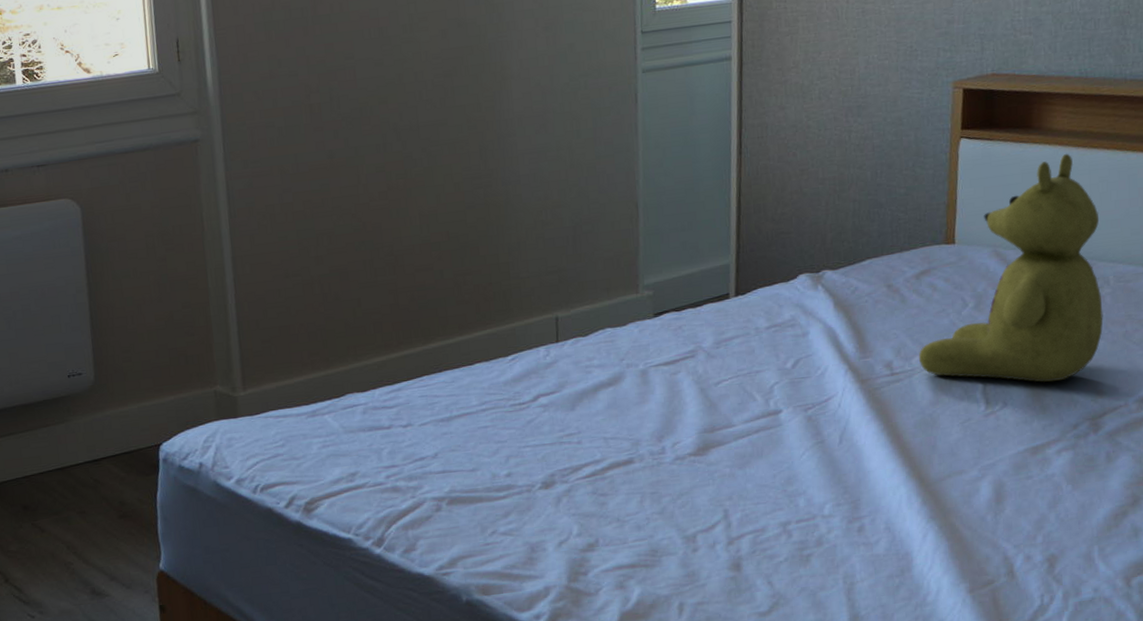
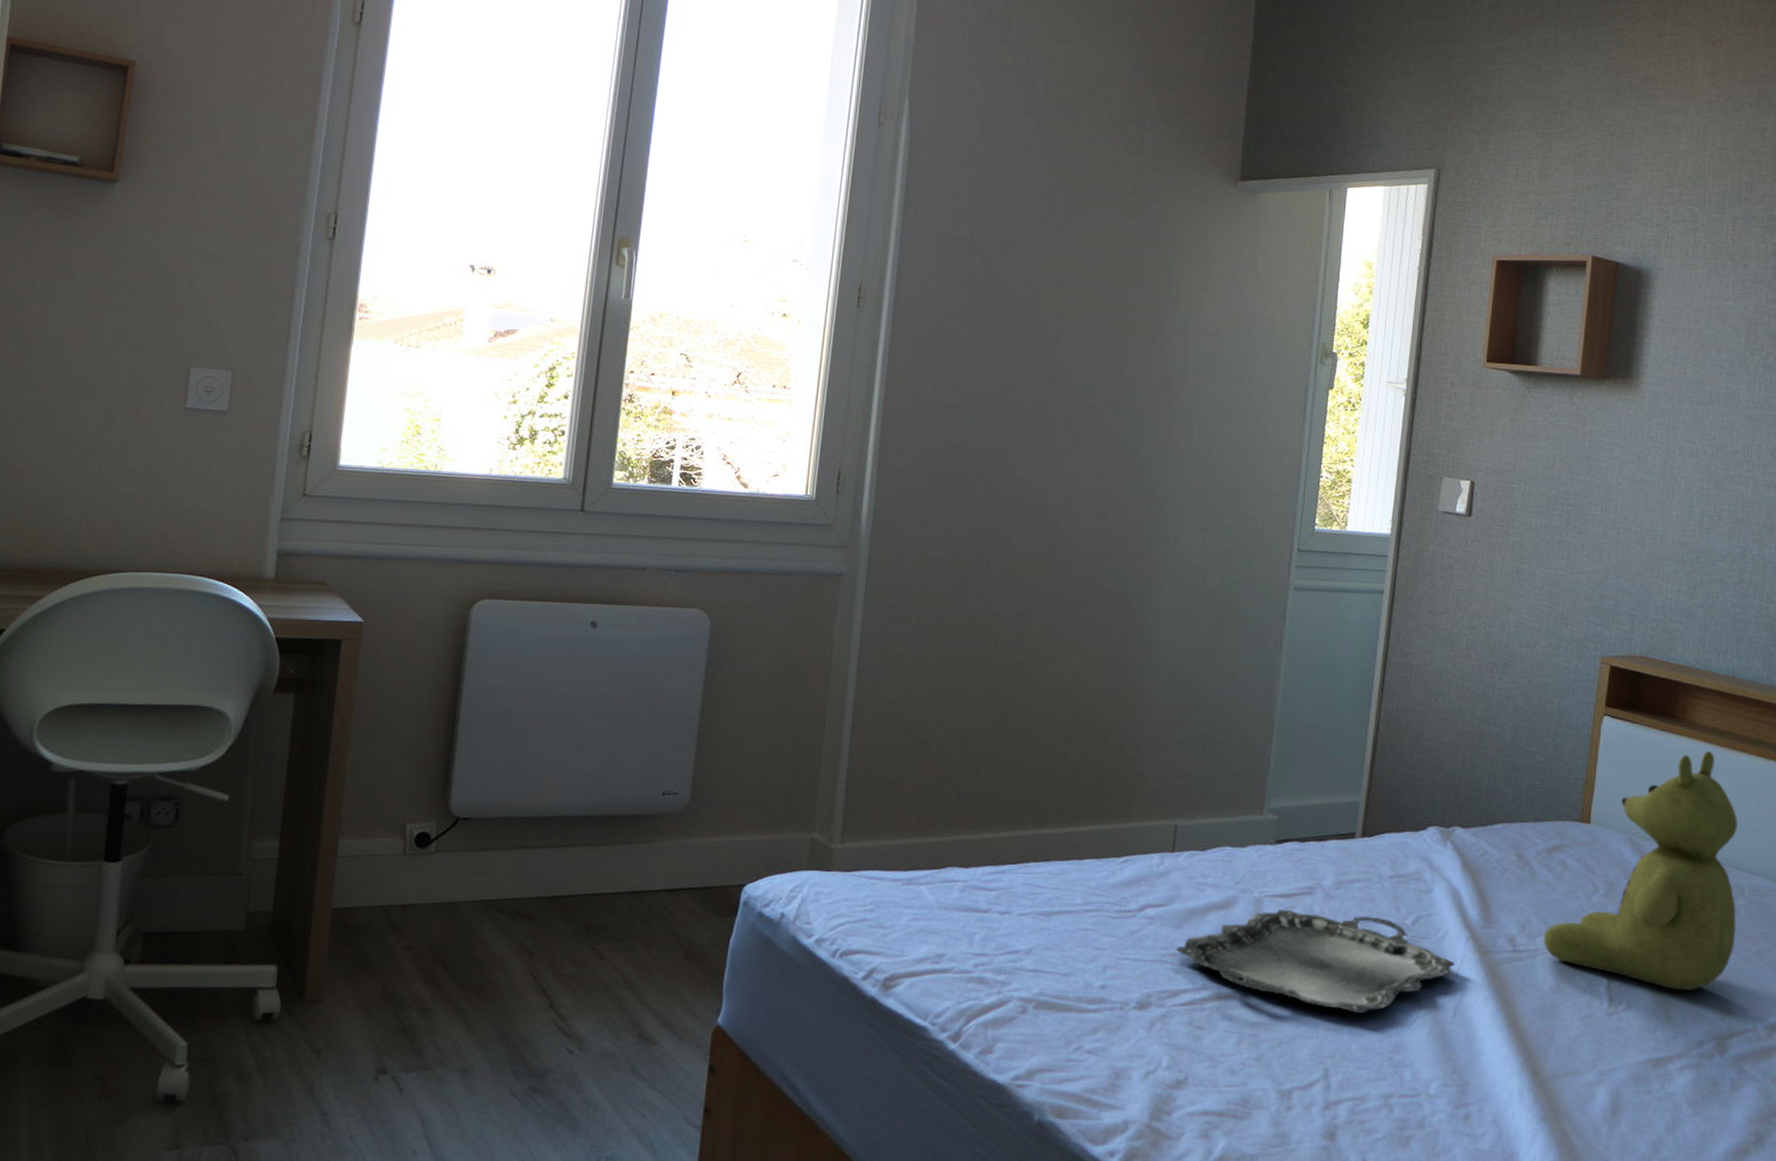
serving tray: none [572,366,836,457] -> present [1176,909,1455,1014]

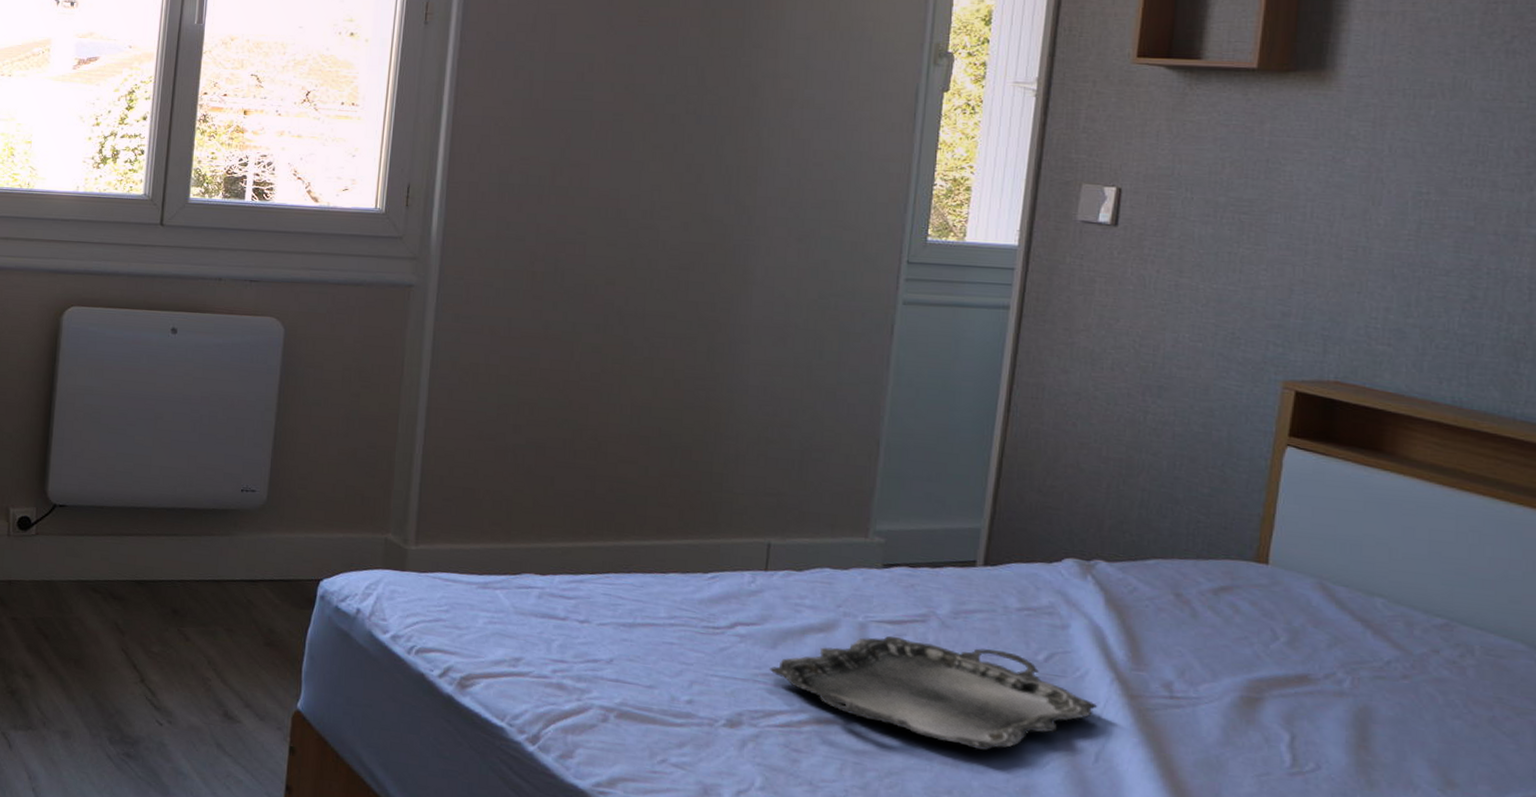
stuffed bear: present [1543,750,1738,991] -> none [1207,489,1466,756]

